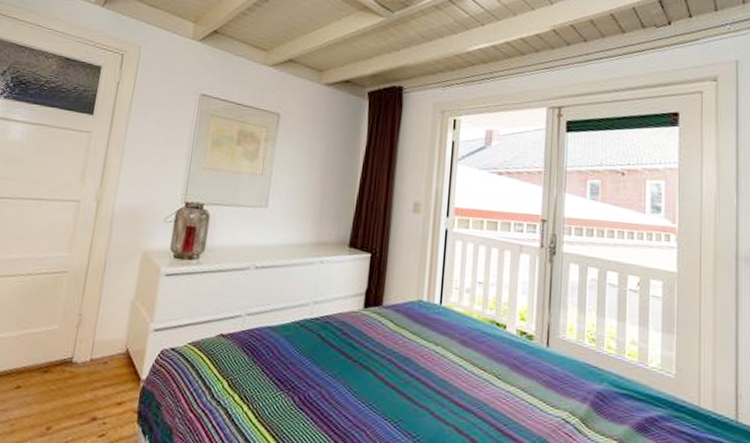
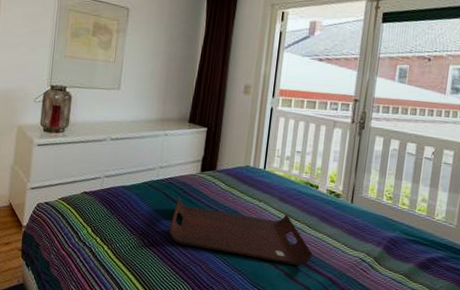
serving tray: none [325,339,504,430] -> present [169,196,313,266]

